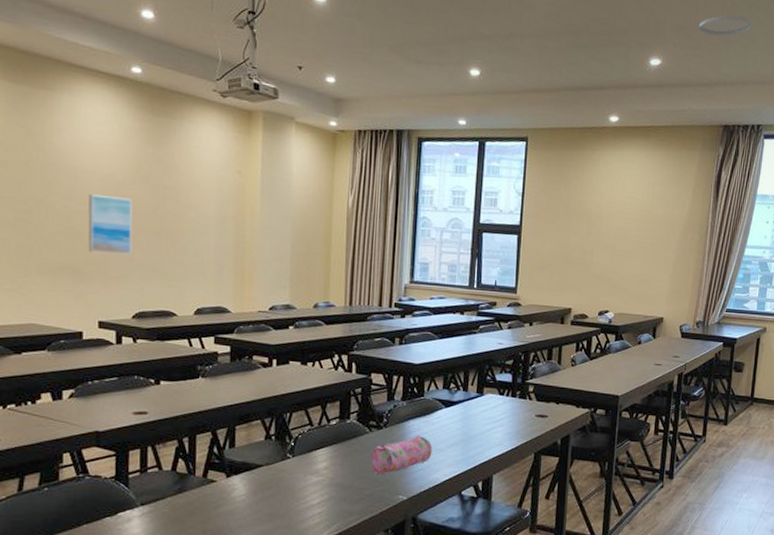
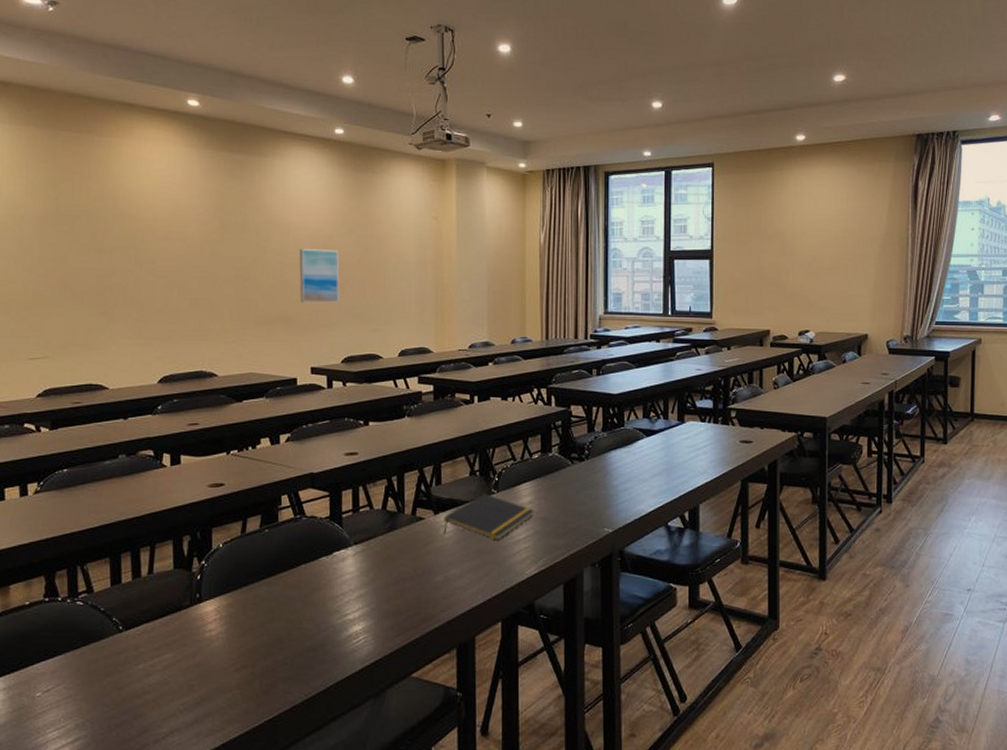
notepad: none [235,458,330,505] -> present [443,493,534,540]
pencil case: present [371,435,433,475] -> none [574,465,636,508]
ceiling vent: present [699,15,752,36] -> none [883,25,938,46]

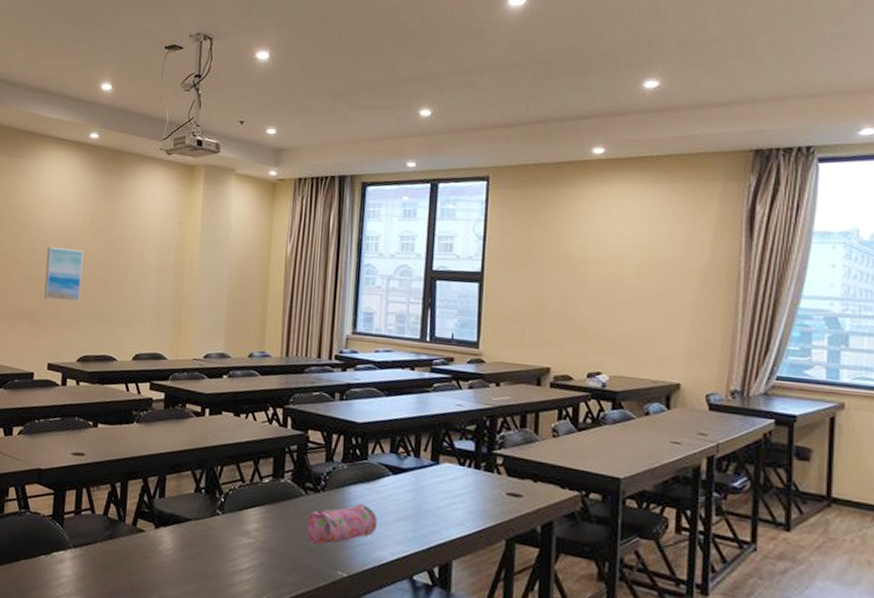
notepad: present [443,493,534,540] -> none [163,513,261,566]
pencil case: none [574,465,636,508] -> present [306,503,378,545]

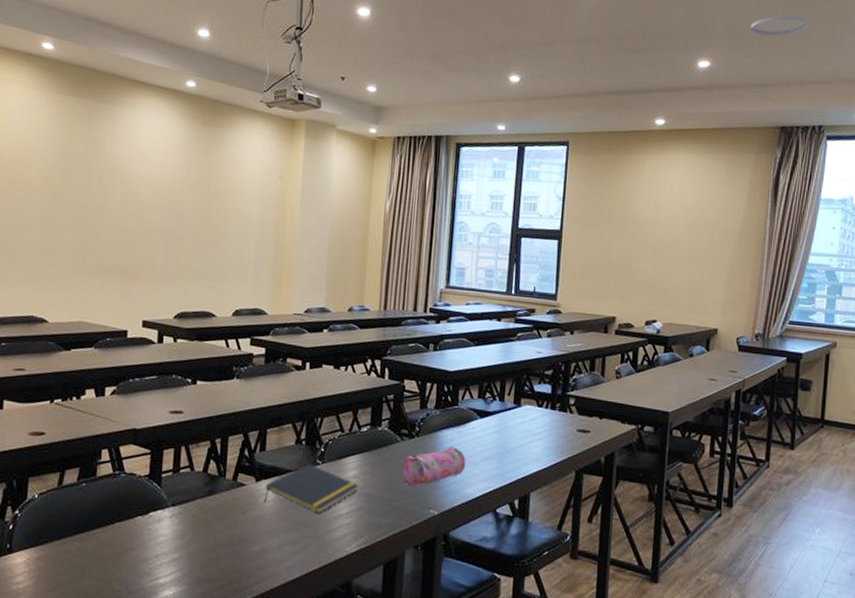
wall art: present [43,247,84,302] -> none [137,200,181,257]
notepad: none [163,513,261,566] -> present [264,463,359,513]
ceiling vent: none [710,22,787,47] -> present [751,15,809,36]

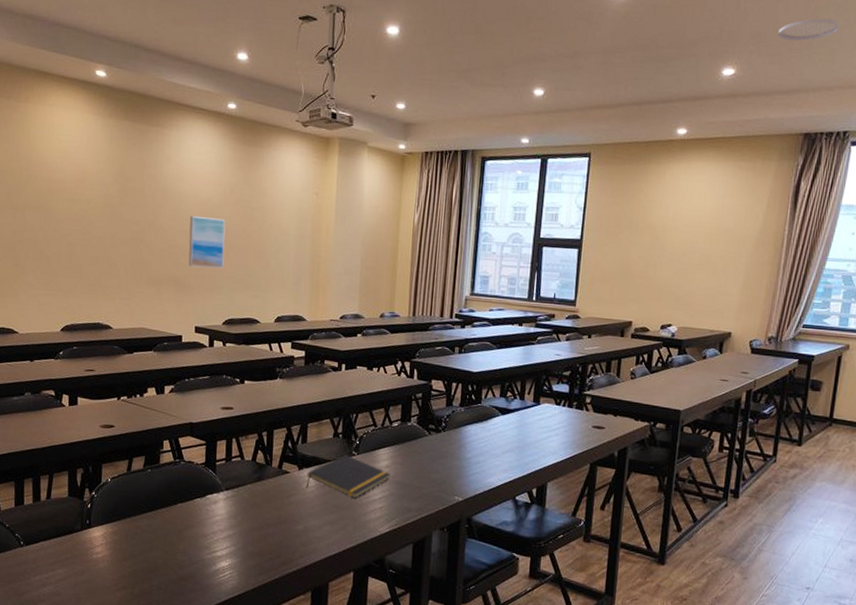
wall art: none [137,200,181,257] -> present [188,216,226,269]
pencil case: present [402,446,466,487] -> none [429,440,488,476]

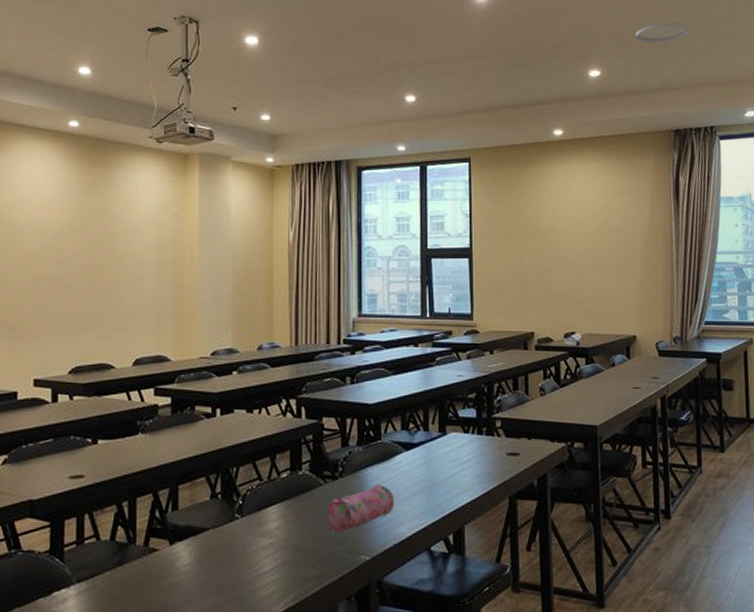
wall art: present [188,216,226,269] -> none [24,249,70,308]
notepad: present [306,454,391,498] -> none [180,519,283,573]
pencil case: none [429,440,488,476] -> present [327,484,395,533]

